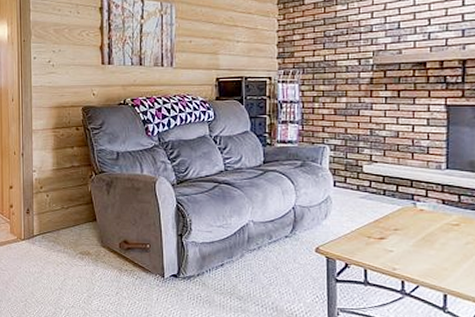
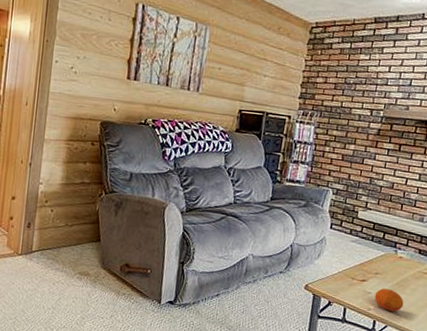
fruit: none [398,244,435,270] -> present [374,288,404,312]

